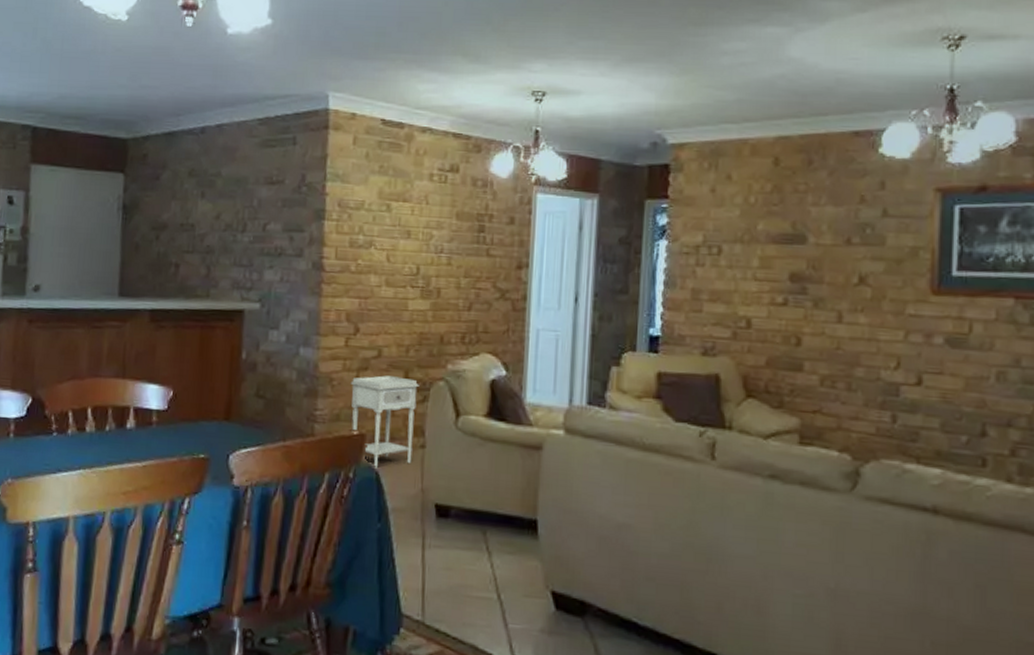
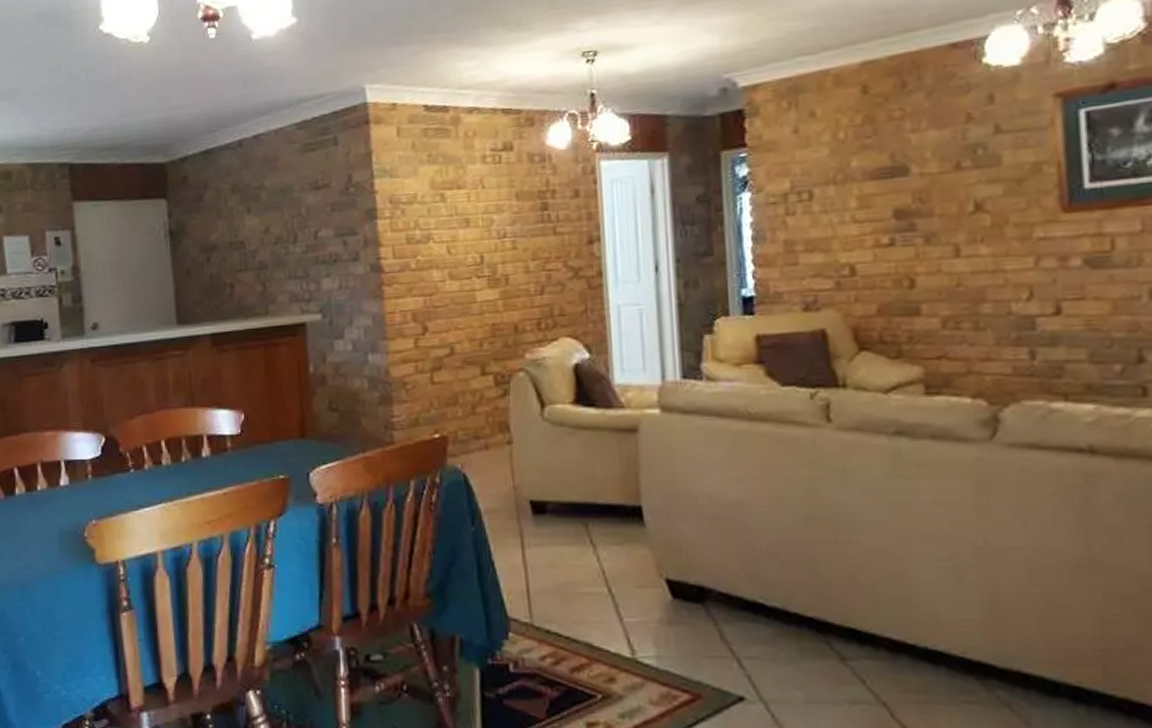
nightstand: present [350,375,419,469] -> none [425,372,499,471]

